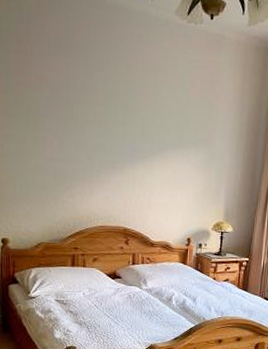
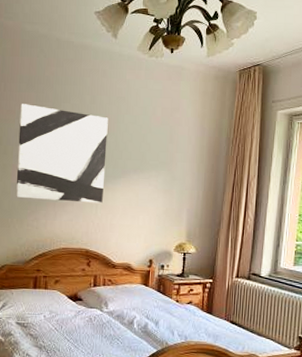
wall art: none [49,70,145,181] -> present [16,104,108,204]

